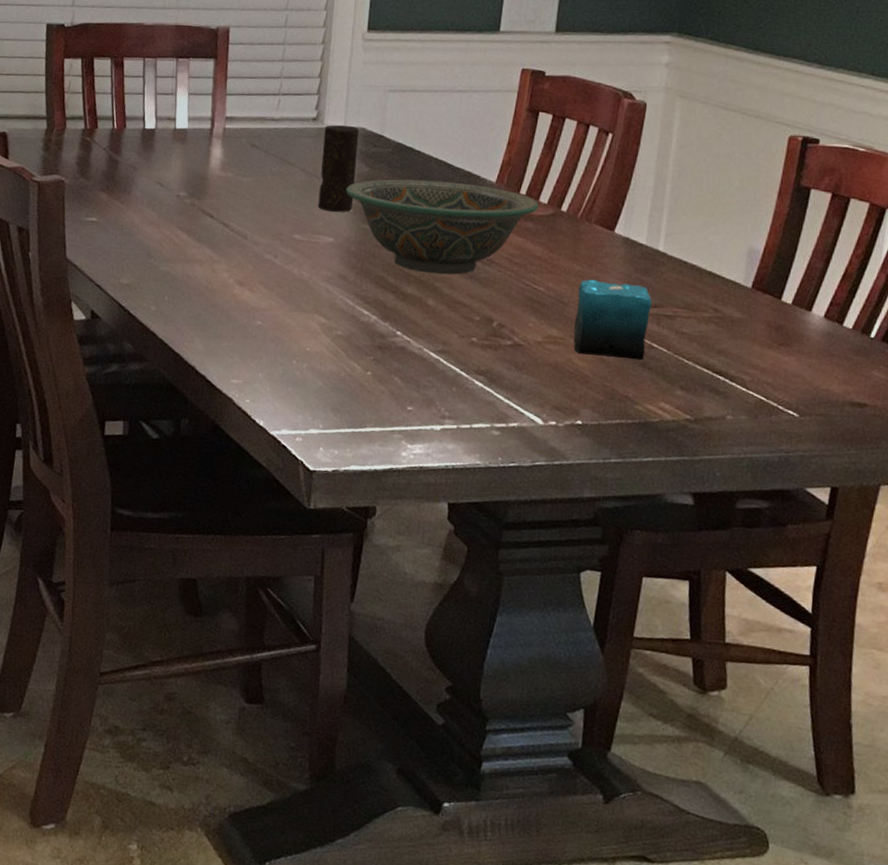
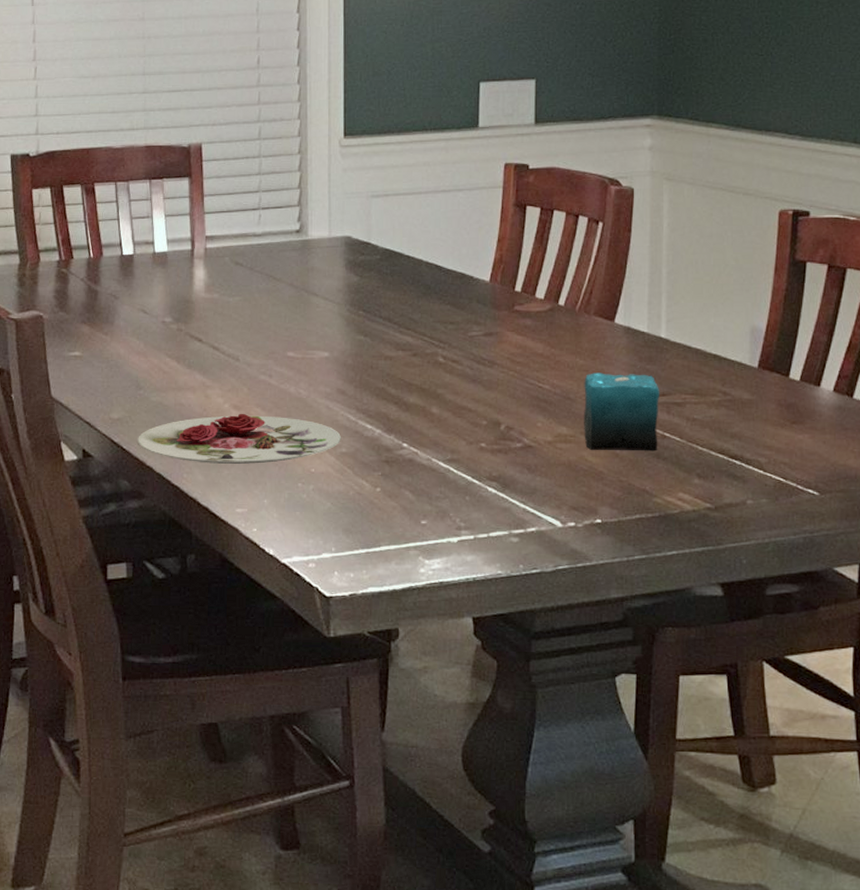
plate: none [144,289,339,339] -> present [138,413,342,464]
candle: present [317,125,360,212] -> none [309,235,346,325]
decorative bowl: present [346,179,539,275] -> none [338,284,535,381]

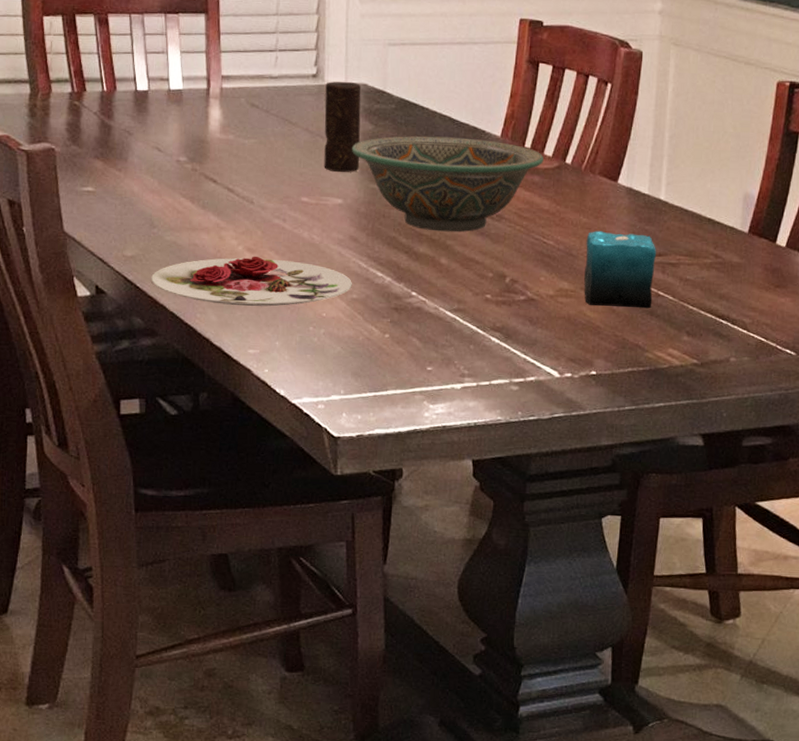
candle: none [309,235,346,325] -> present [324,81,362,172]
decorative bowl: none [338,284,535,381] -> present [352,136,544,232]

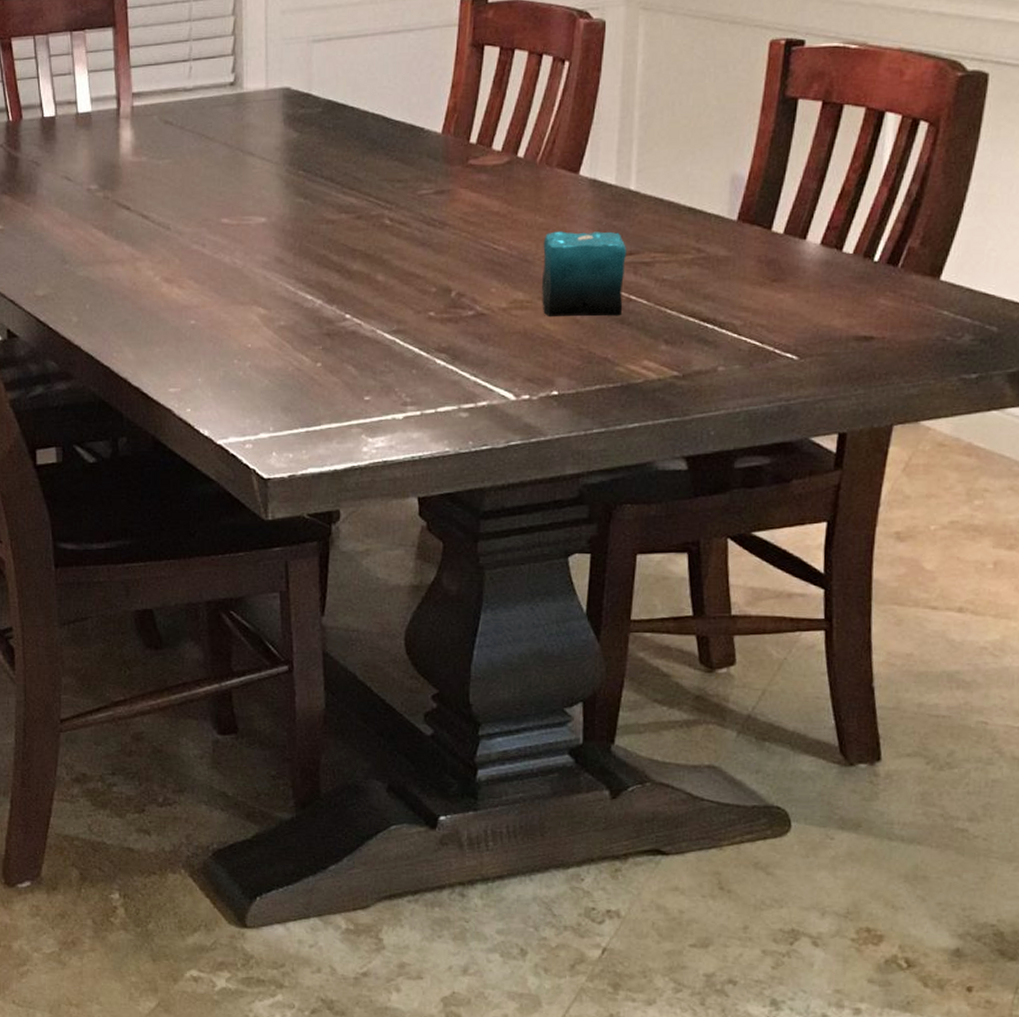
plate: present [151,256,353,307] -> none [64,286,280,341]
candle: present [324,81,362,172] -> none [244,86,284,188]
decorative bowl: present [352,136,544,232] -> none [275,138,492,245]

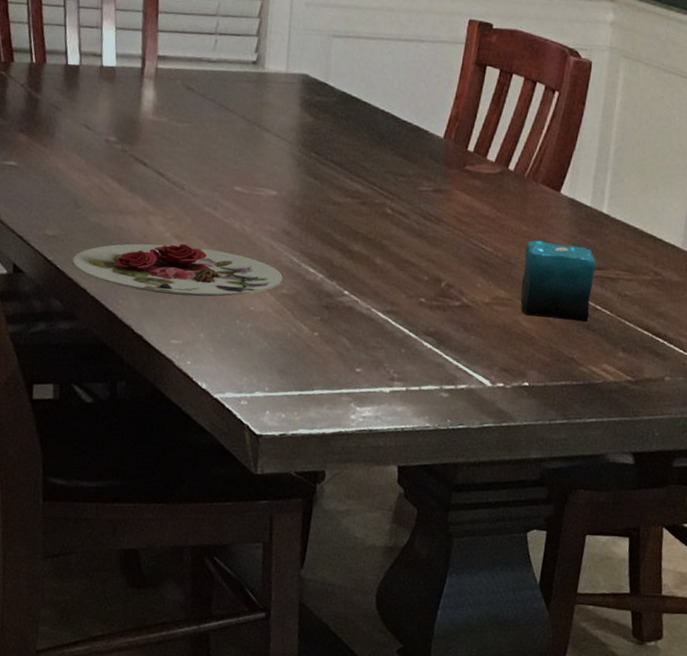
plate: none [64,286,280,341] -> present [72,243,284,297]

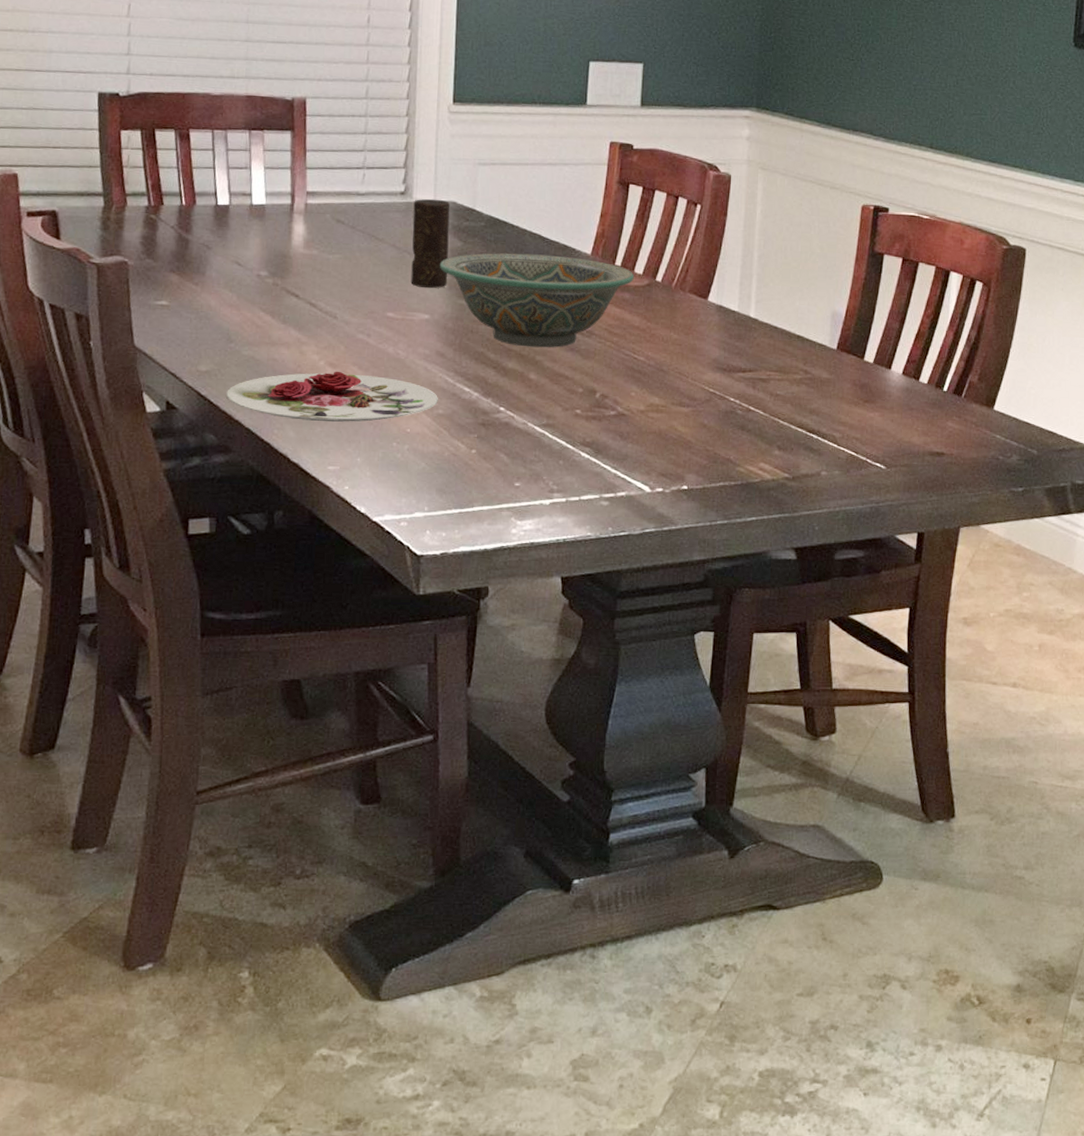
candle: none [259,69,303,164] -> present [410,199,451,288]
decorative bowl: none [290,130,486,233] -> present [440,253,634,348]
candle: present [520,238,597,323] -> none [675,342,747,424]

